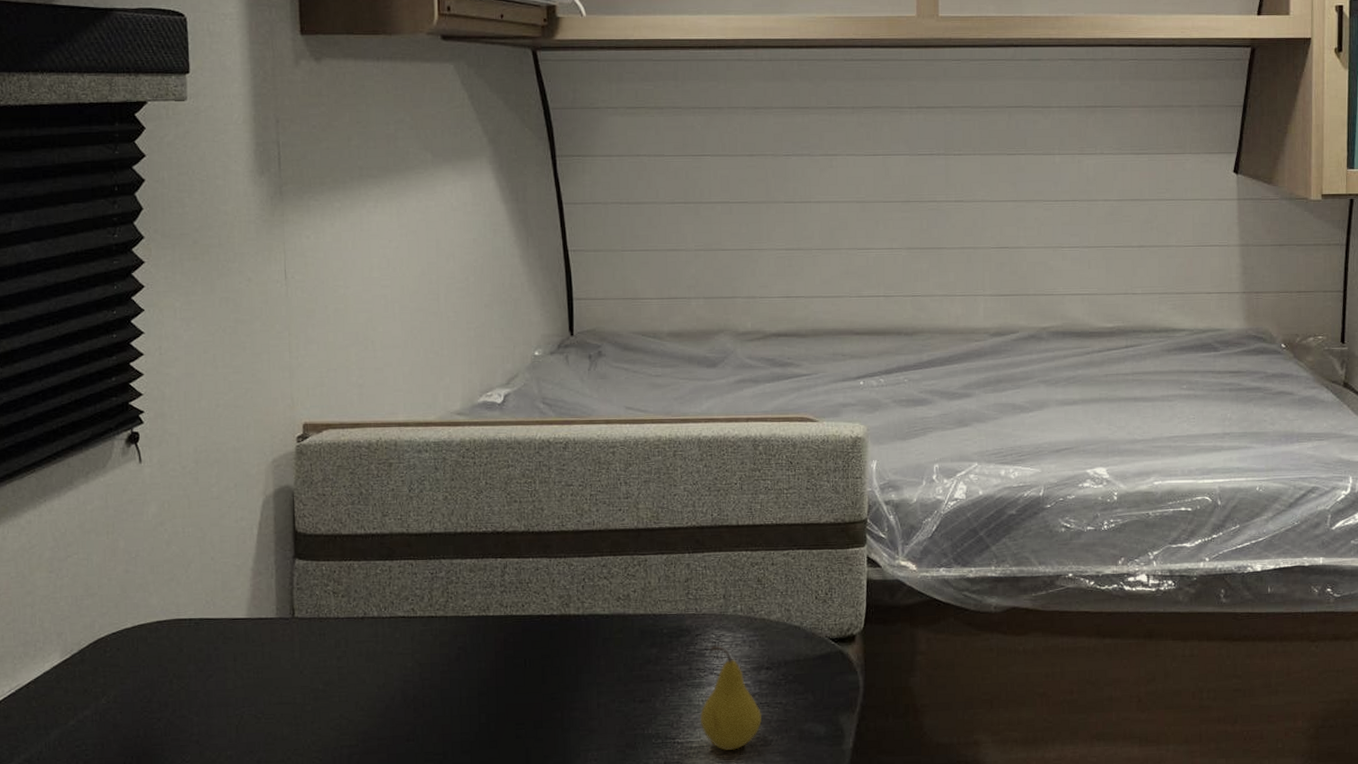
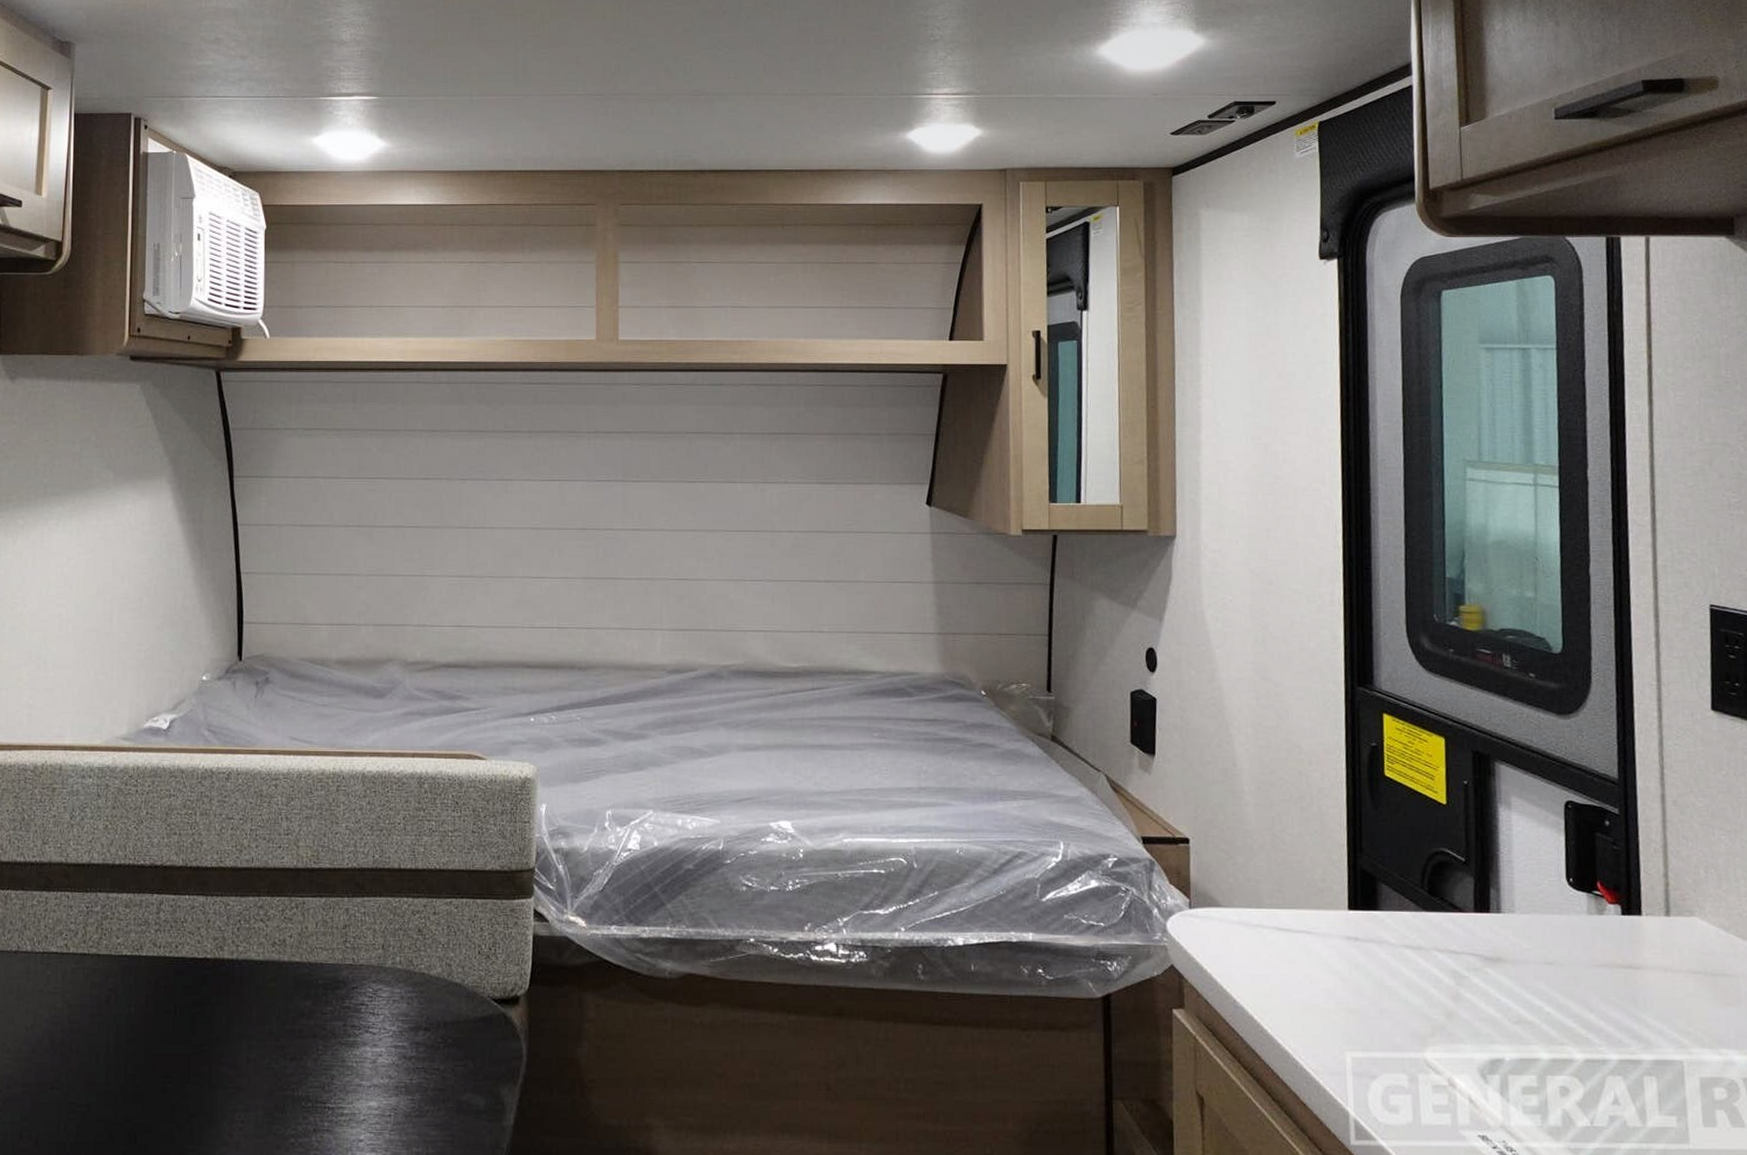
fruit: present [701,645,762,750] -> none [353,1000,418,1120]

